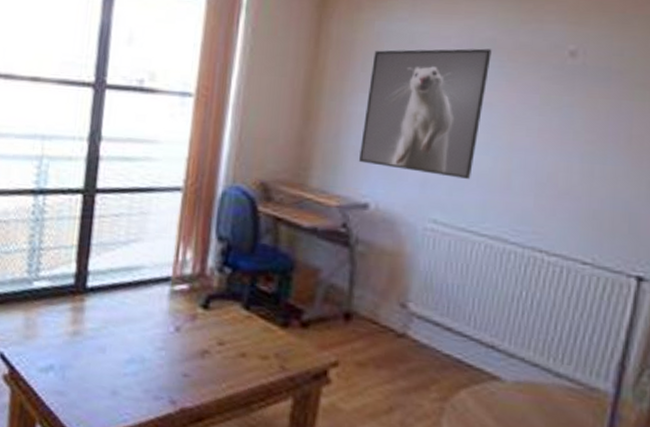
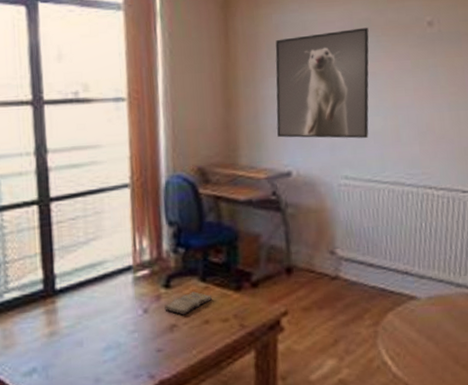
diary: none [199,318,254,343] -> present [164,291,213,315]

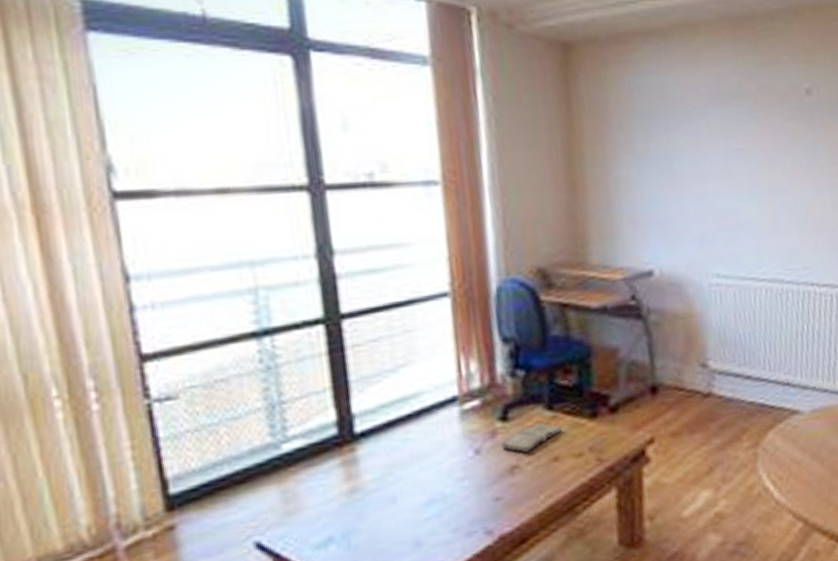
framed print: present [275,27,369,139] -> none [629,94,742,230]

